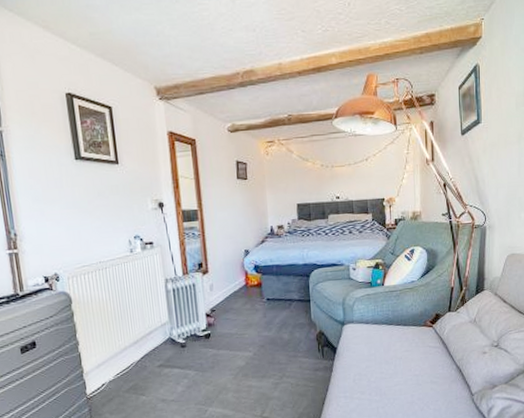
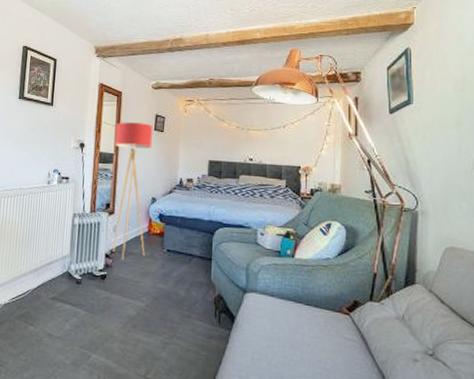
floor lamp: none [195,172,246,318] -> present [113,122,153,261]

